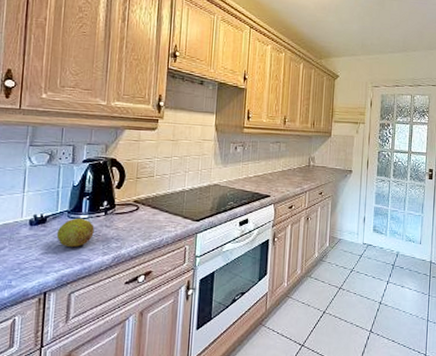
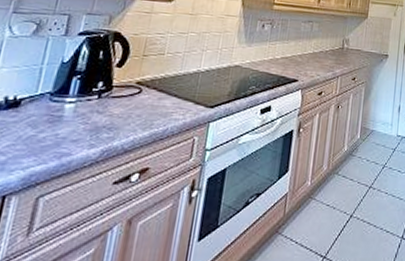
fruit: present [56,217,94,248] -> none [30,101,83,139]

